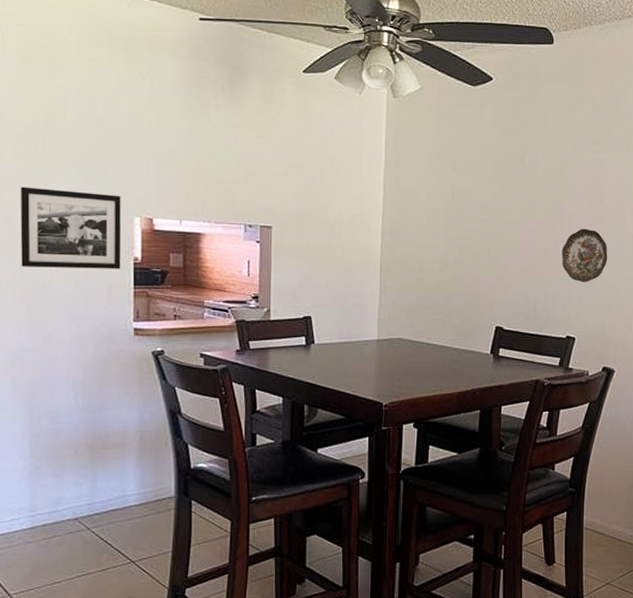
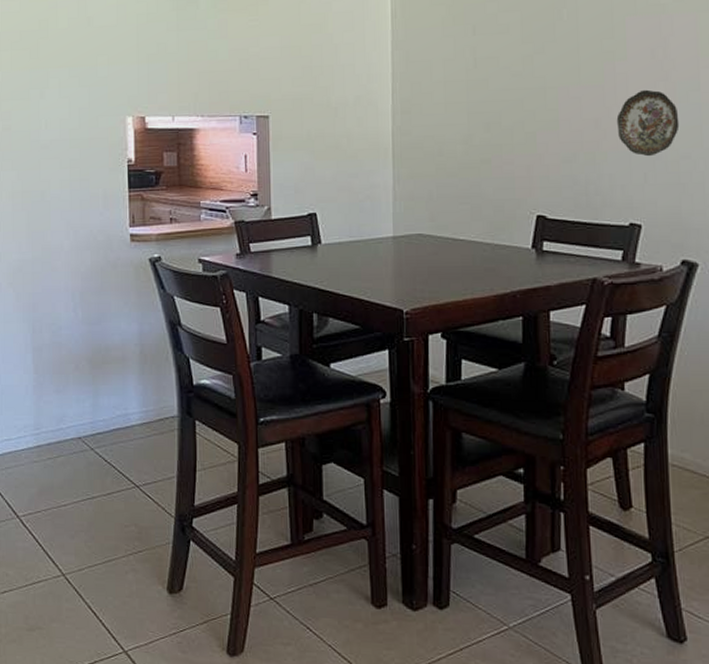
picture frame: present [20,186,122,269] -> none [17,94,115,176]

